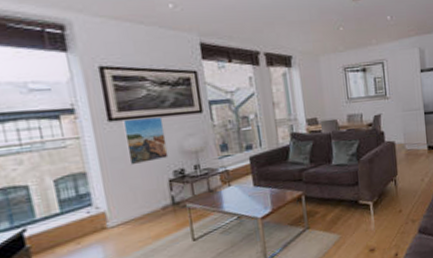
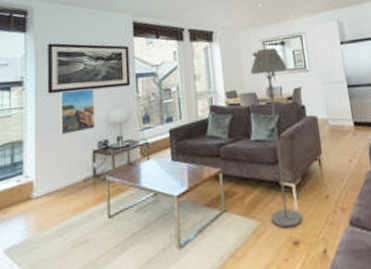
floor lamp: none [331,74,378,239] -> present [250,47,302,228]

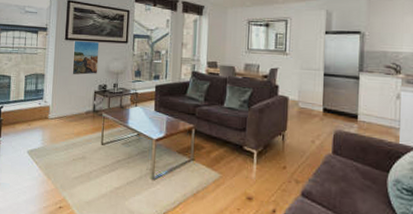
floor lamp: present [250,47,302,228] -> none [231,27,268,185]

